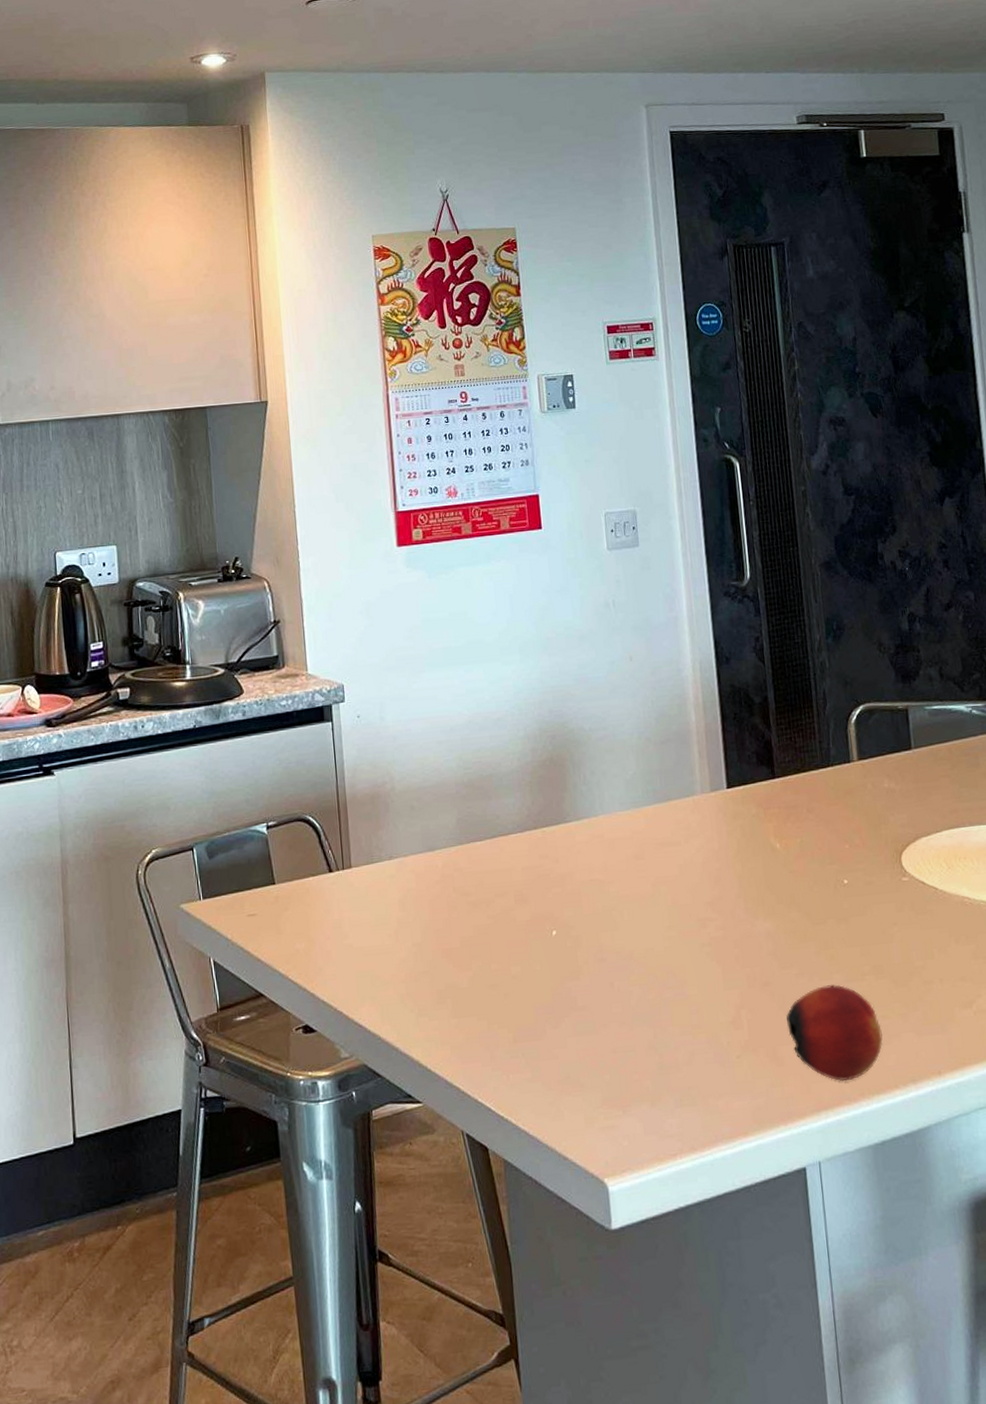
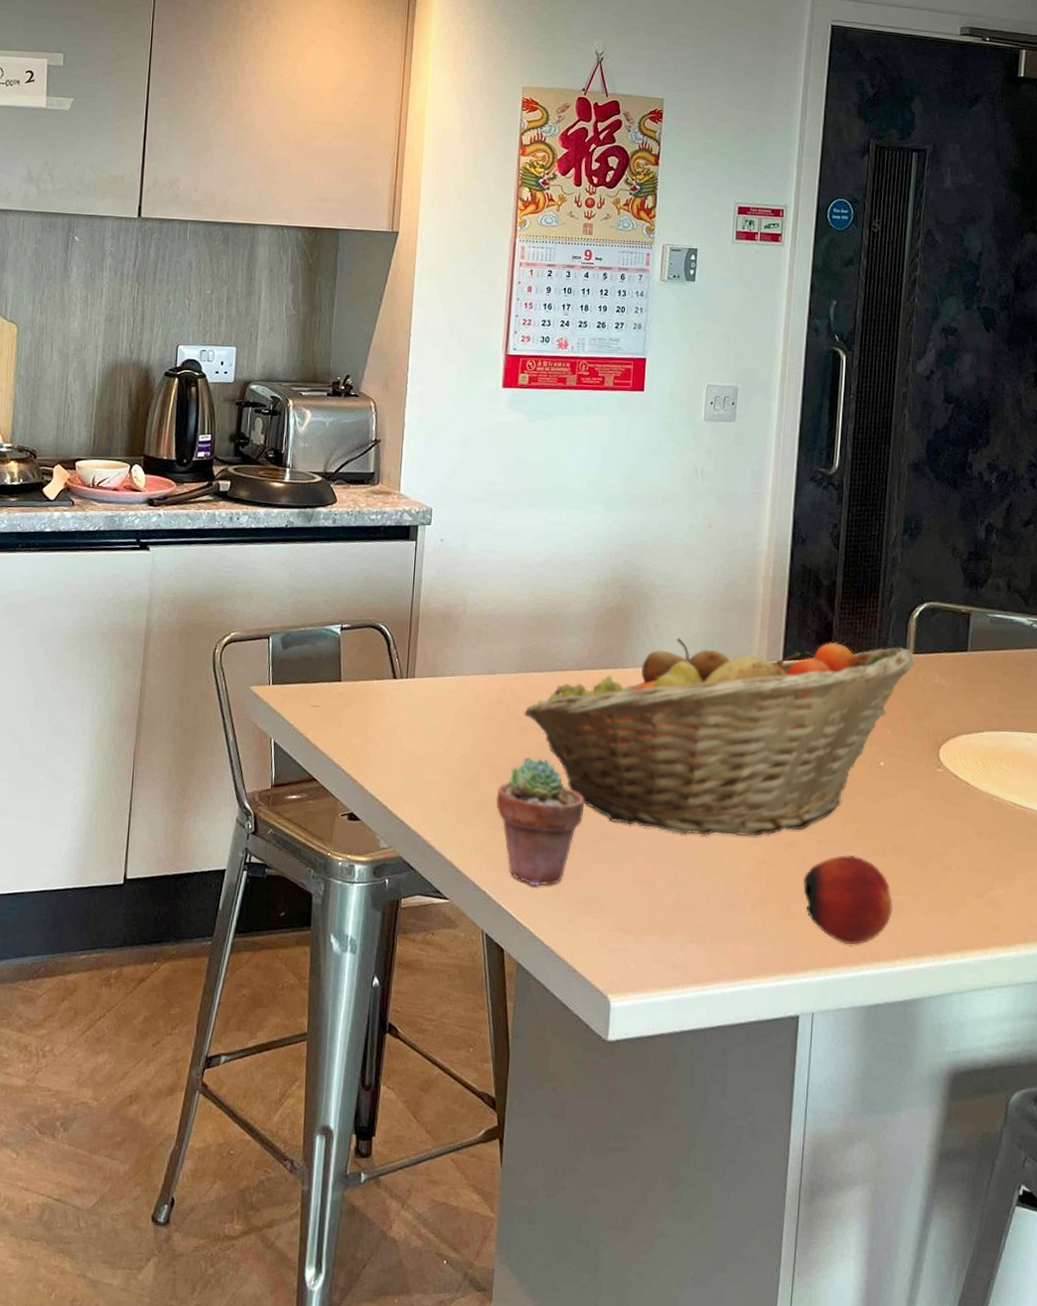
potted succulent: none [455,933,549,1073] -> present [496,757,585,886]
fruit basket: none [471,755,861,991] -> present [524,637,915,836]

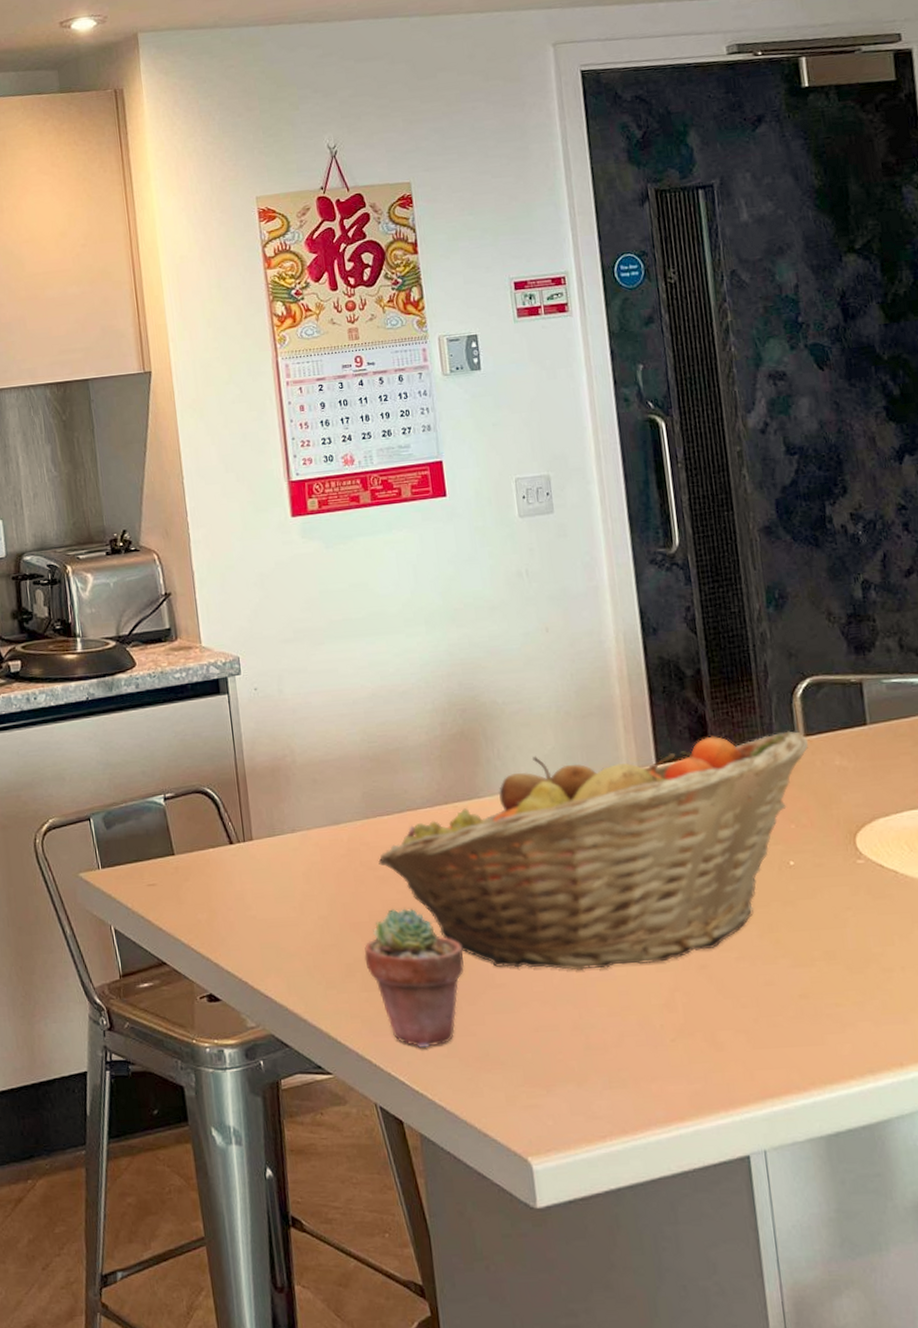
apple: present [803,855,893,945] -> none [726,969,836,1070]

